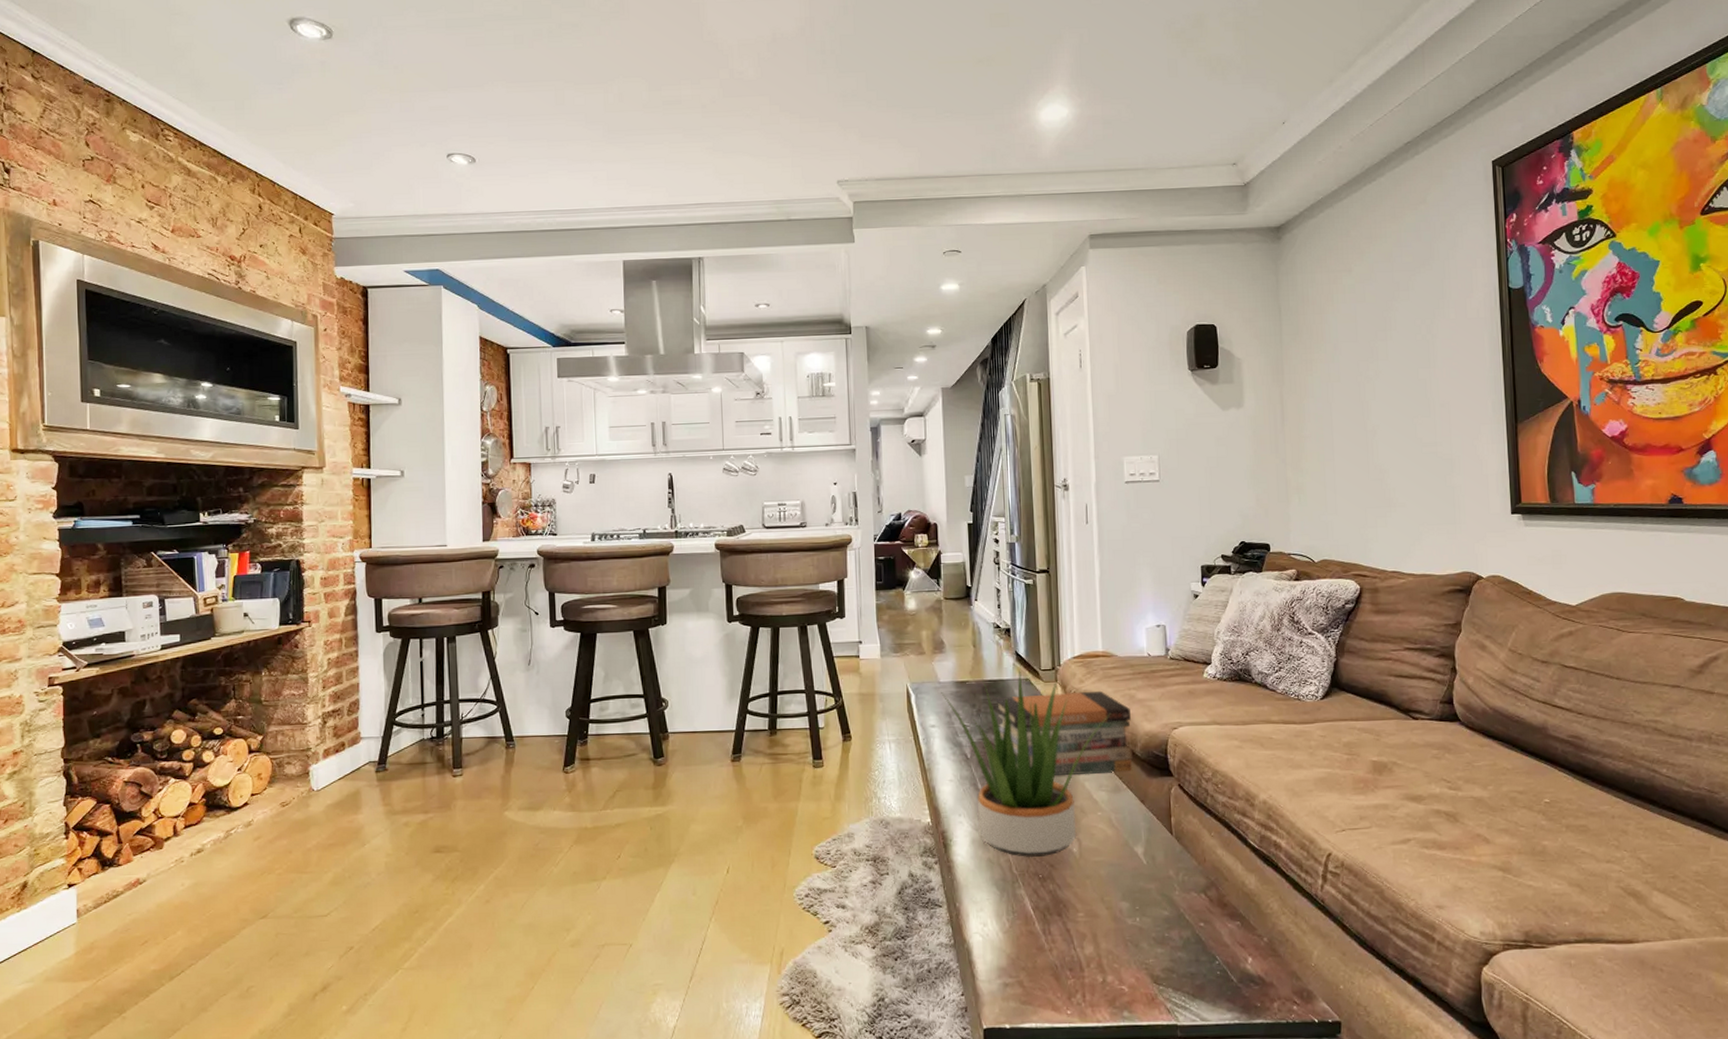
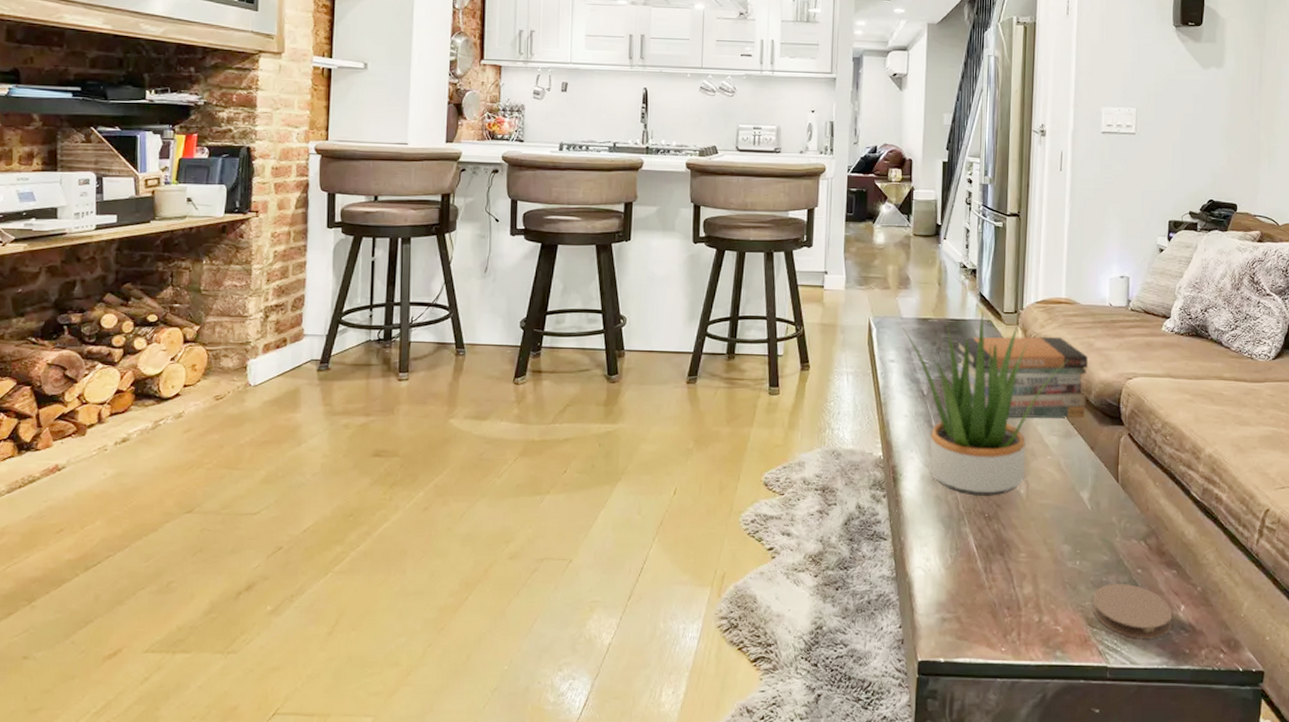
coaster: none [1156,938,1241,995] -> present [1092,583,1173,640]

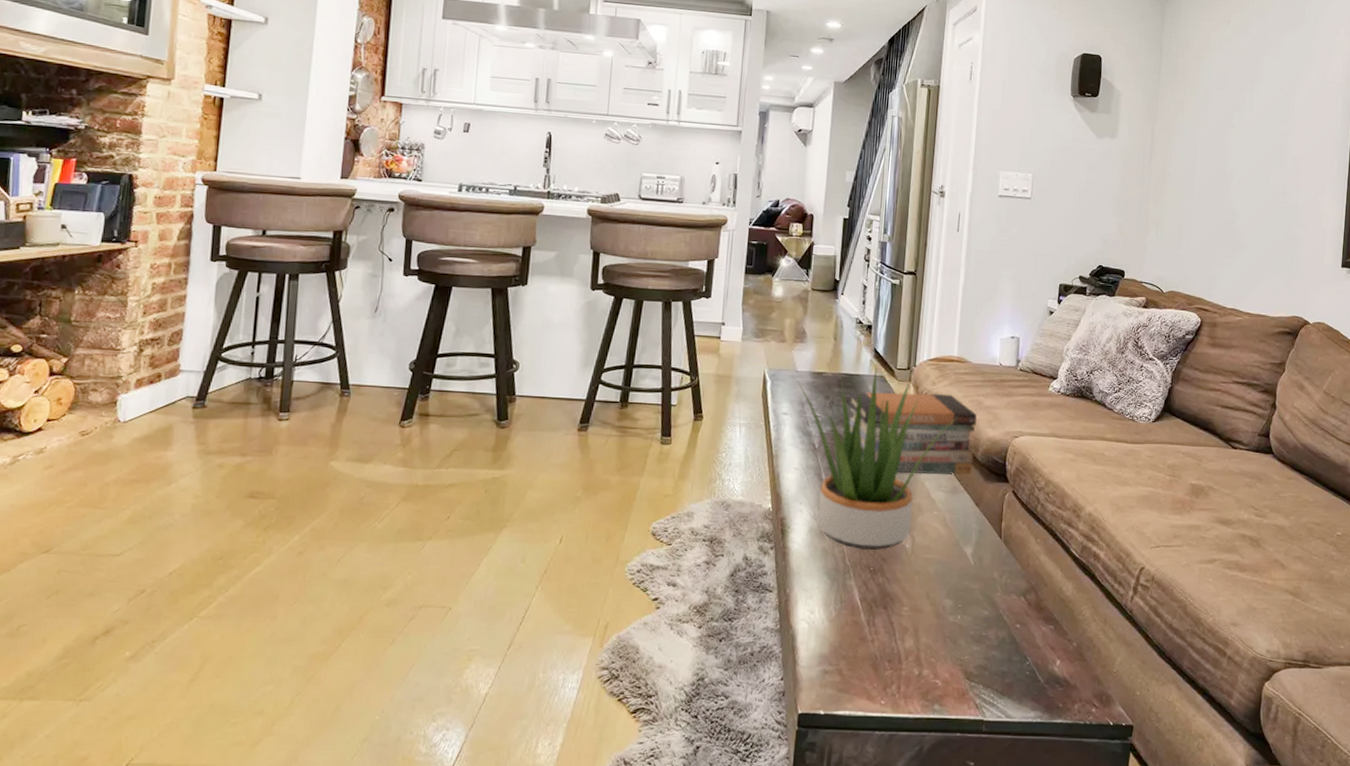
coaster: present [1092,583,1173,640] -> none [971,637,1049,694]

